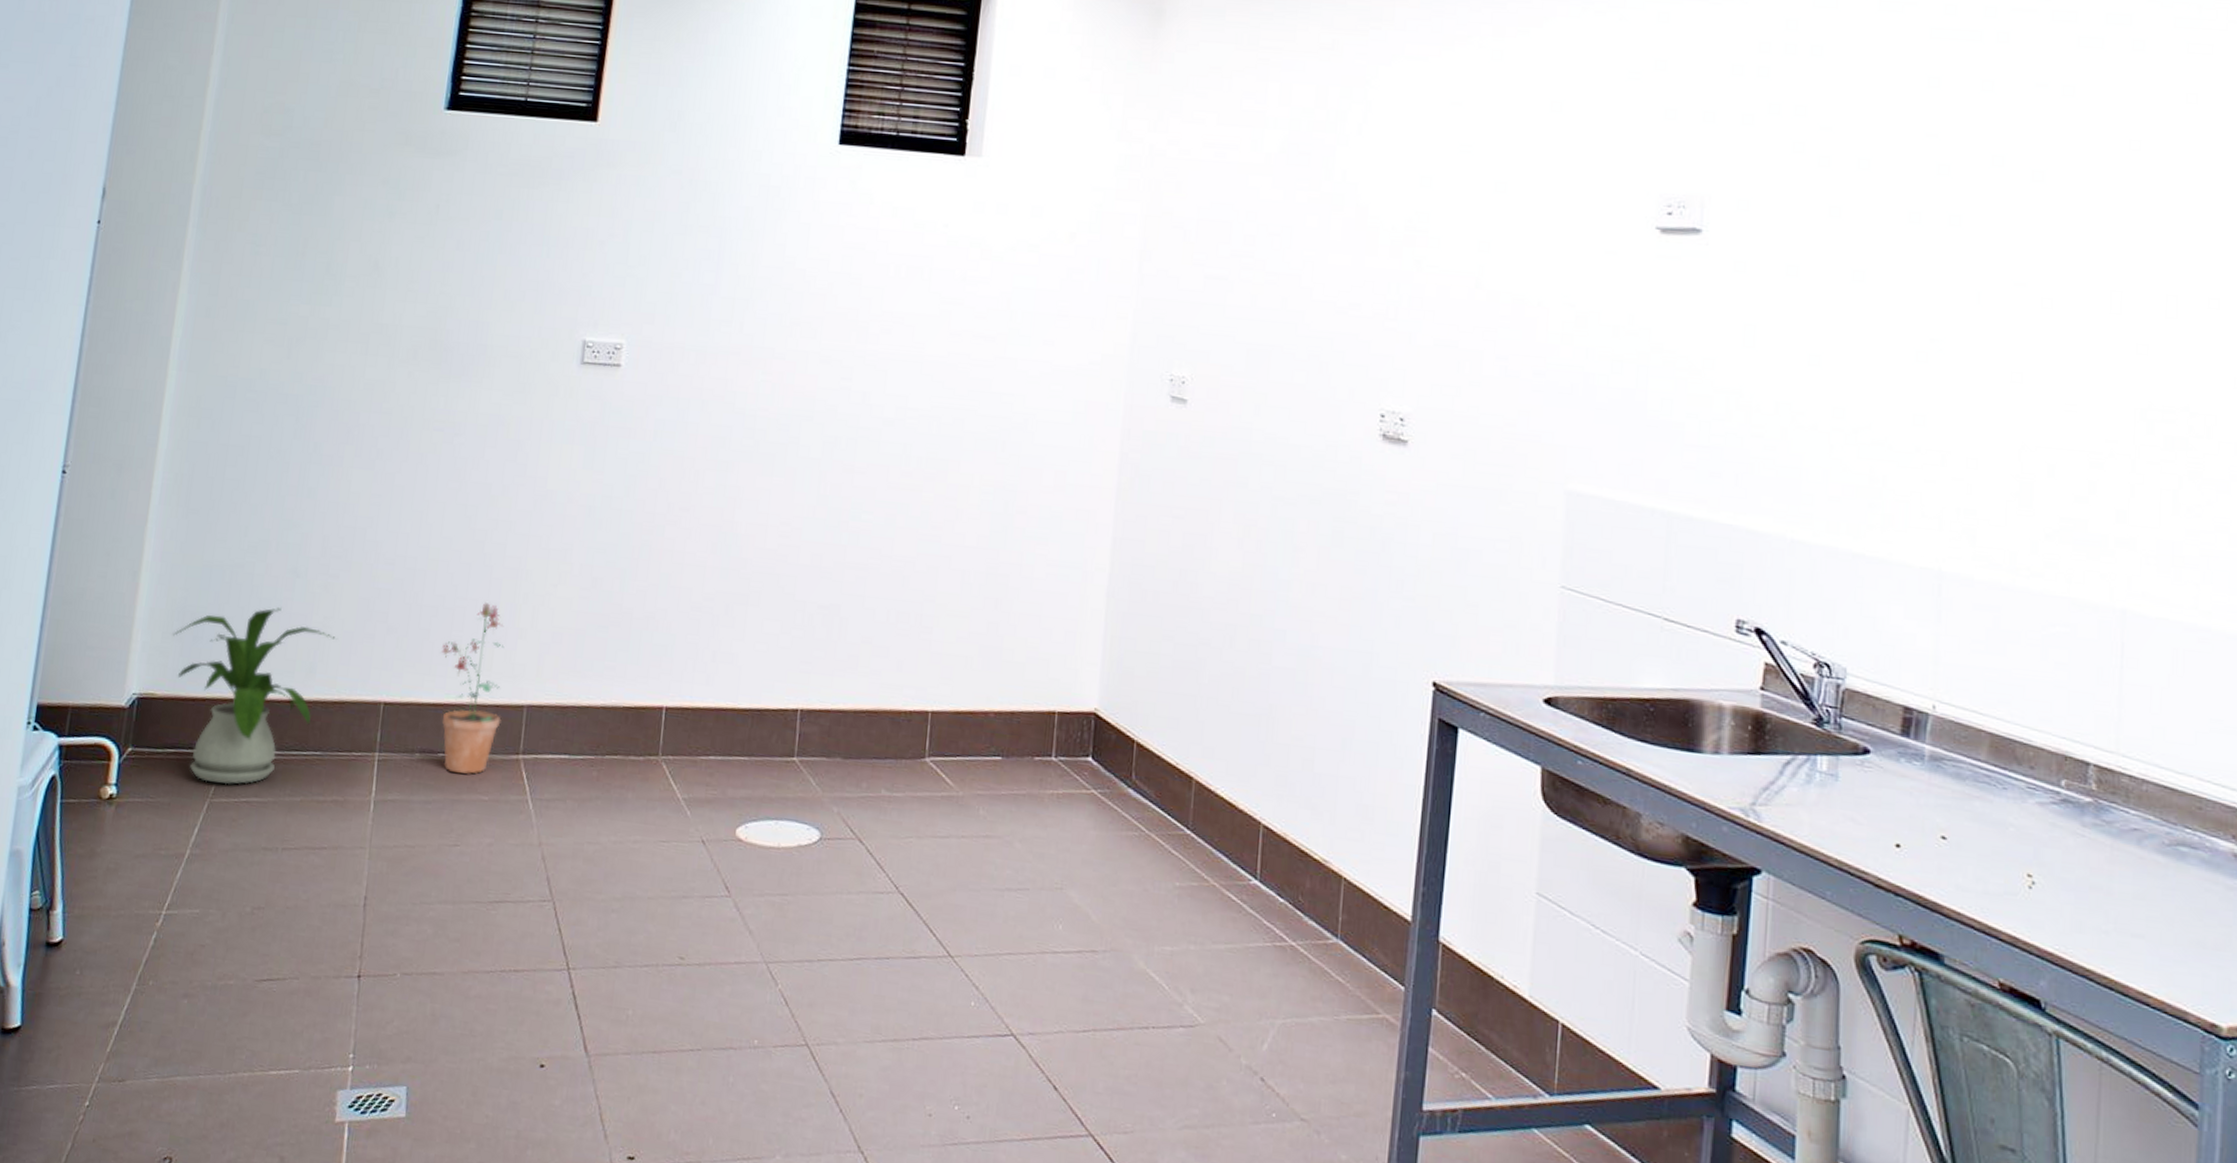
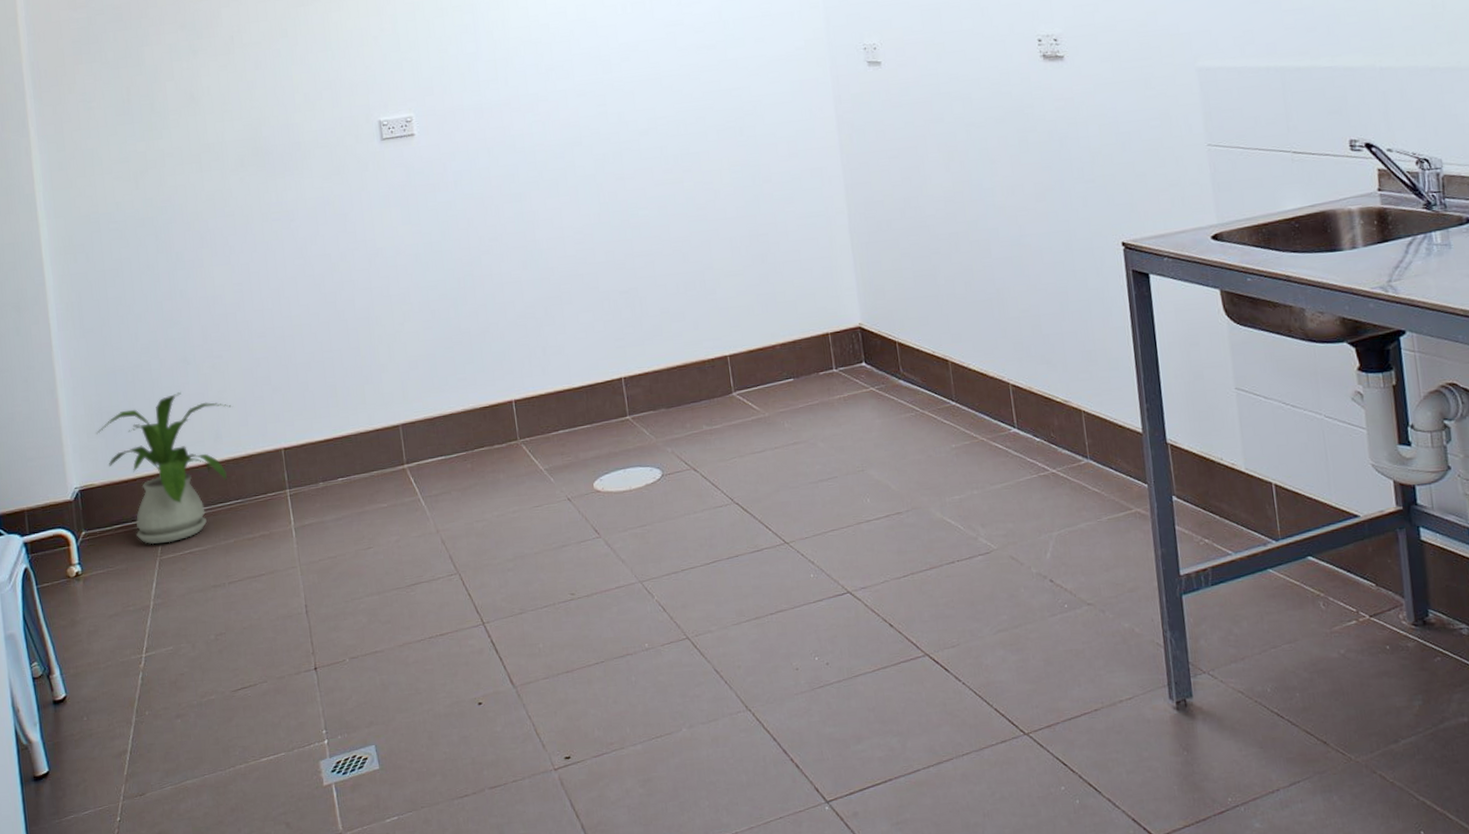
potted plant: present [441,603,505,774] -> none [321,350,384,491]

